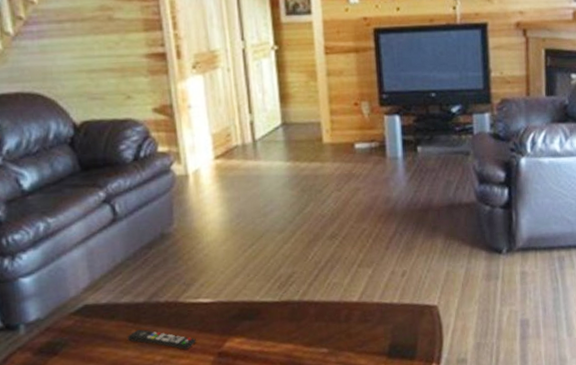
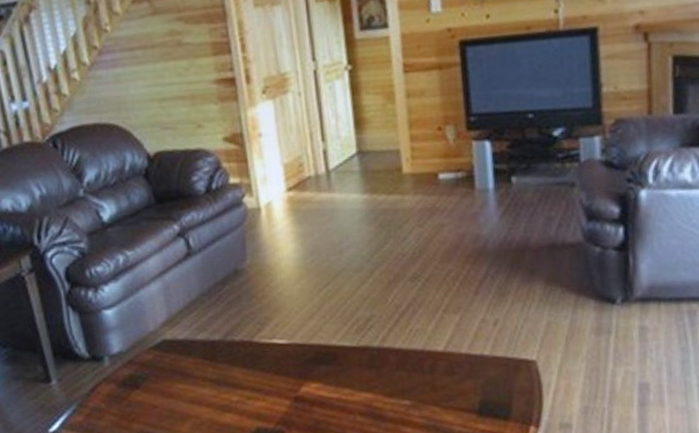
remote control: present [128,329,196,350] -> none [205,368,272,392]

